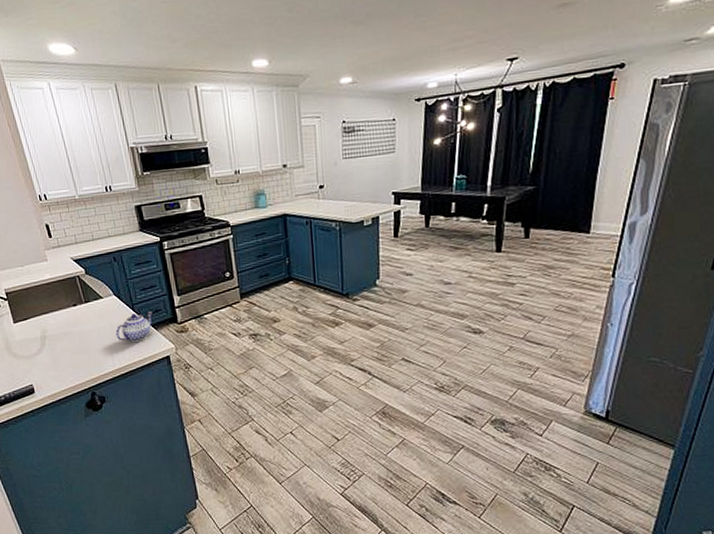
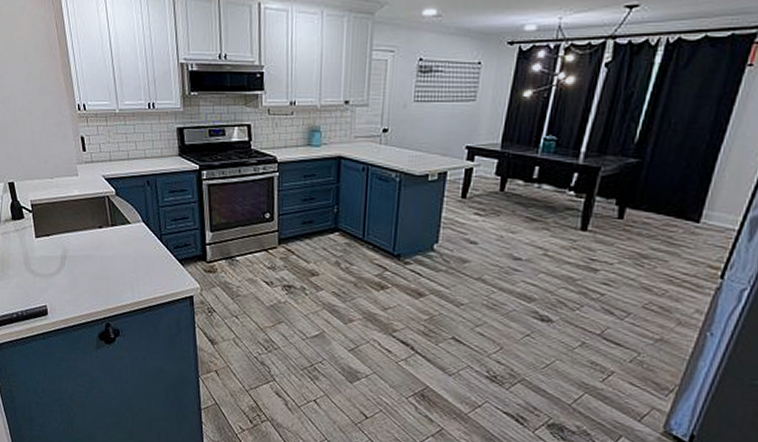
teapot: present [115,311,153,342] -> none [139,245,182,276]

